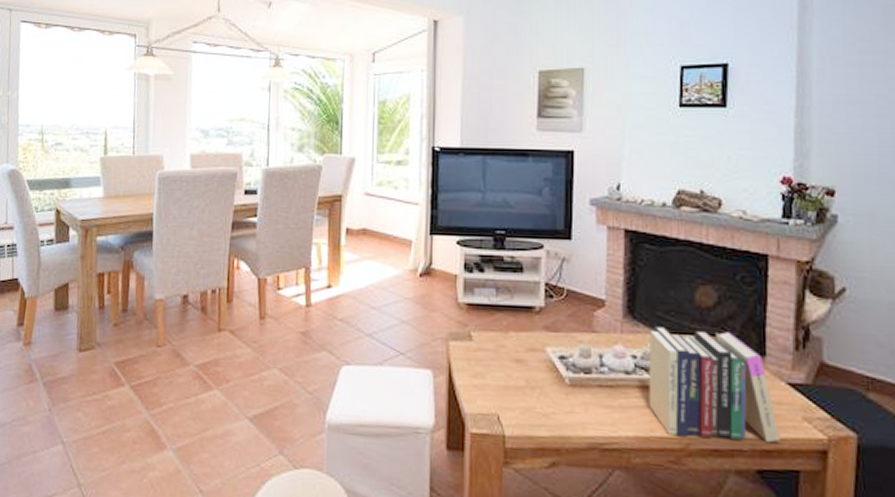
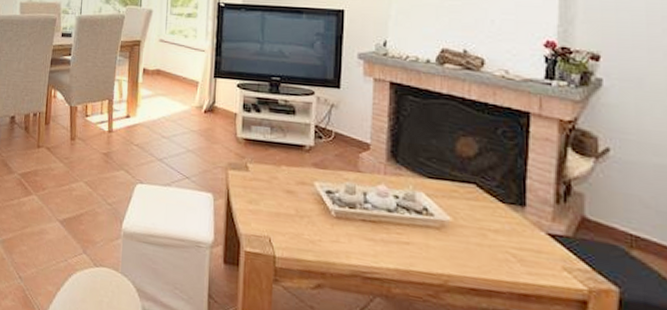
books: present [648,326,780,443] -> none [409,171,539,288]

